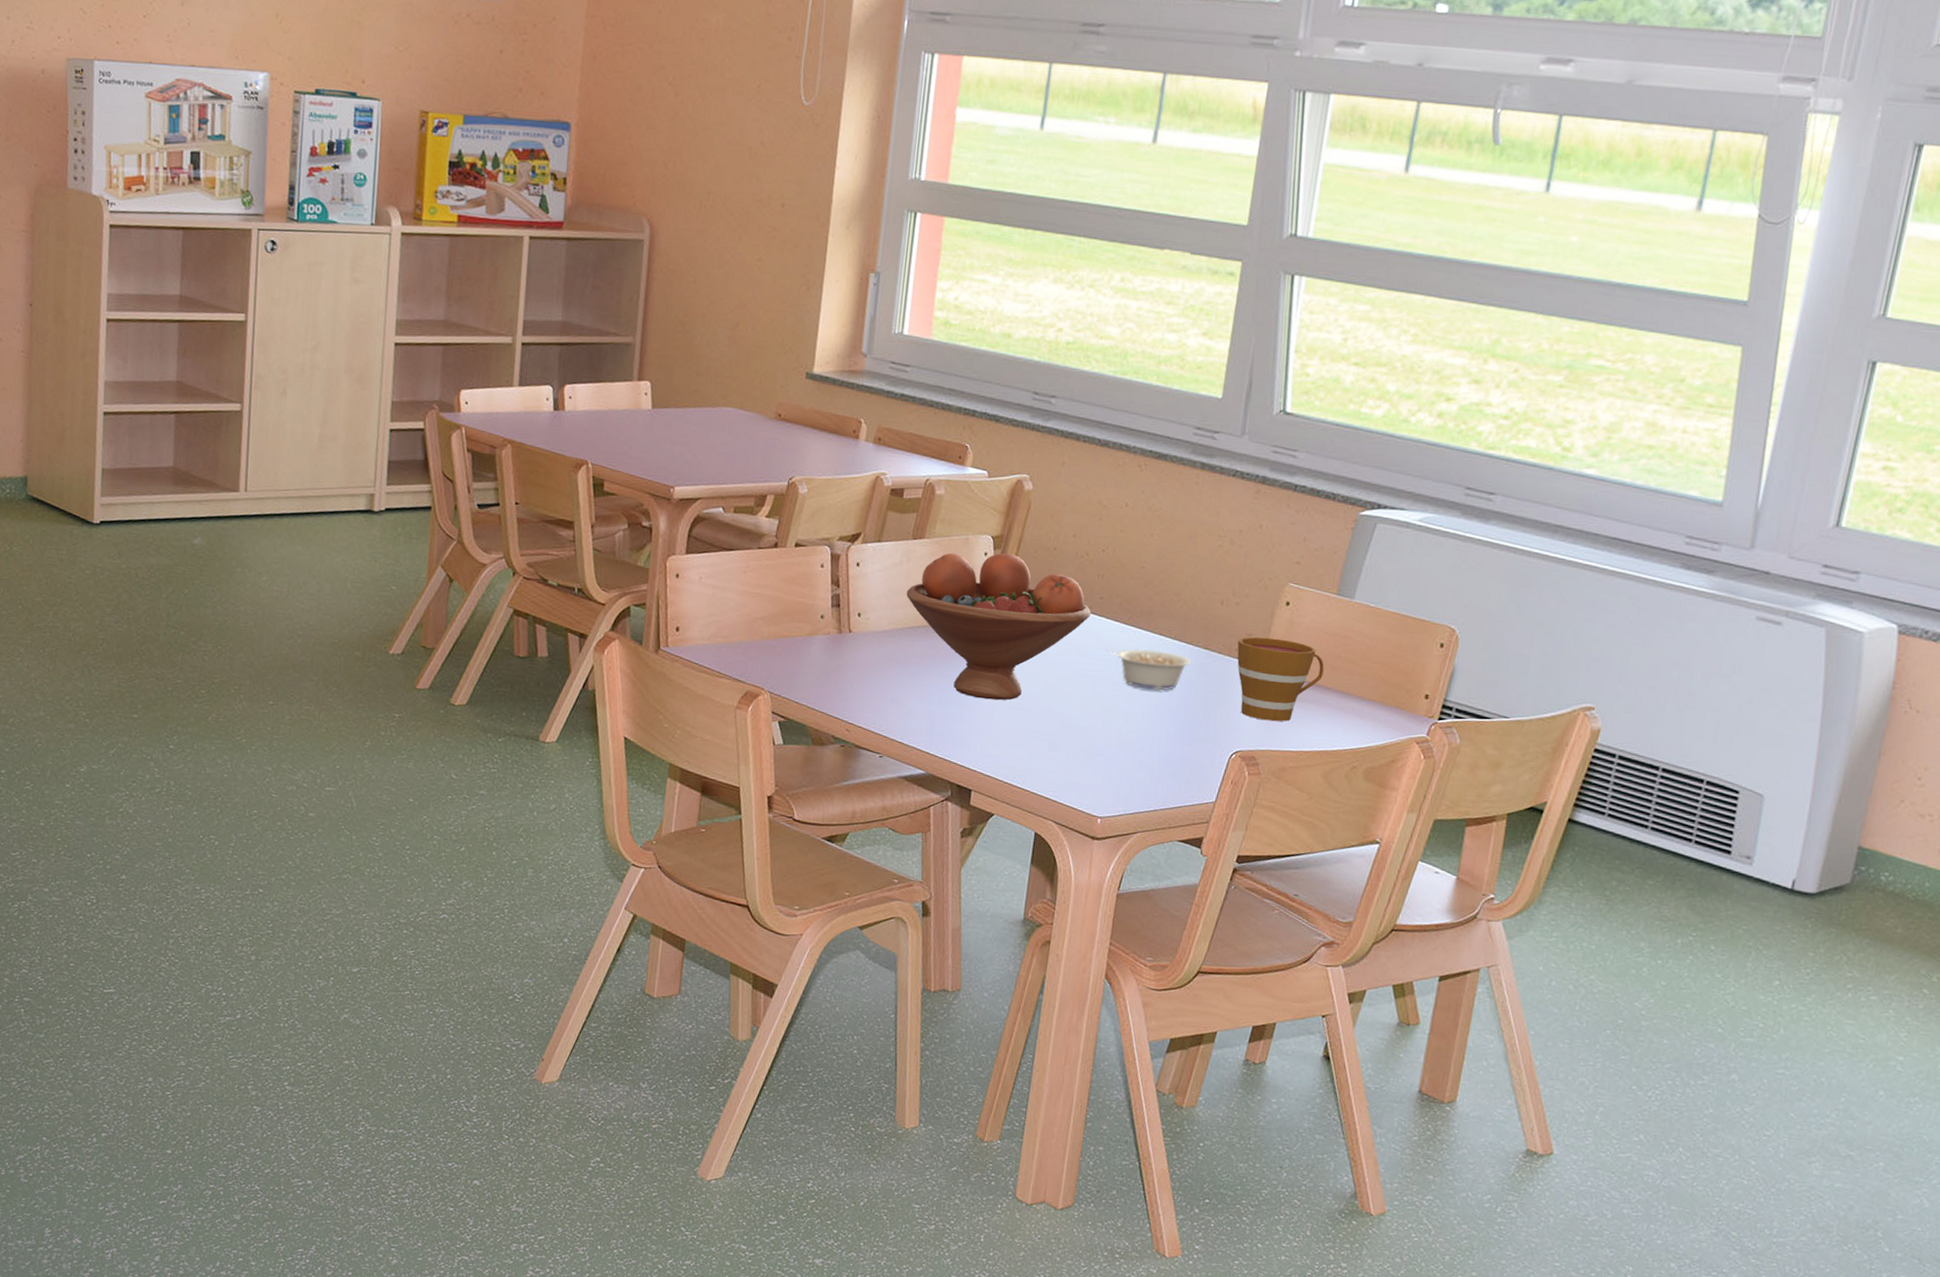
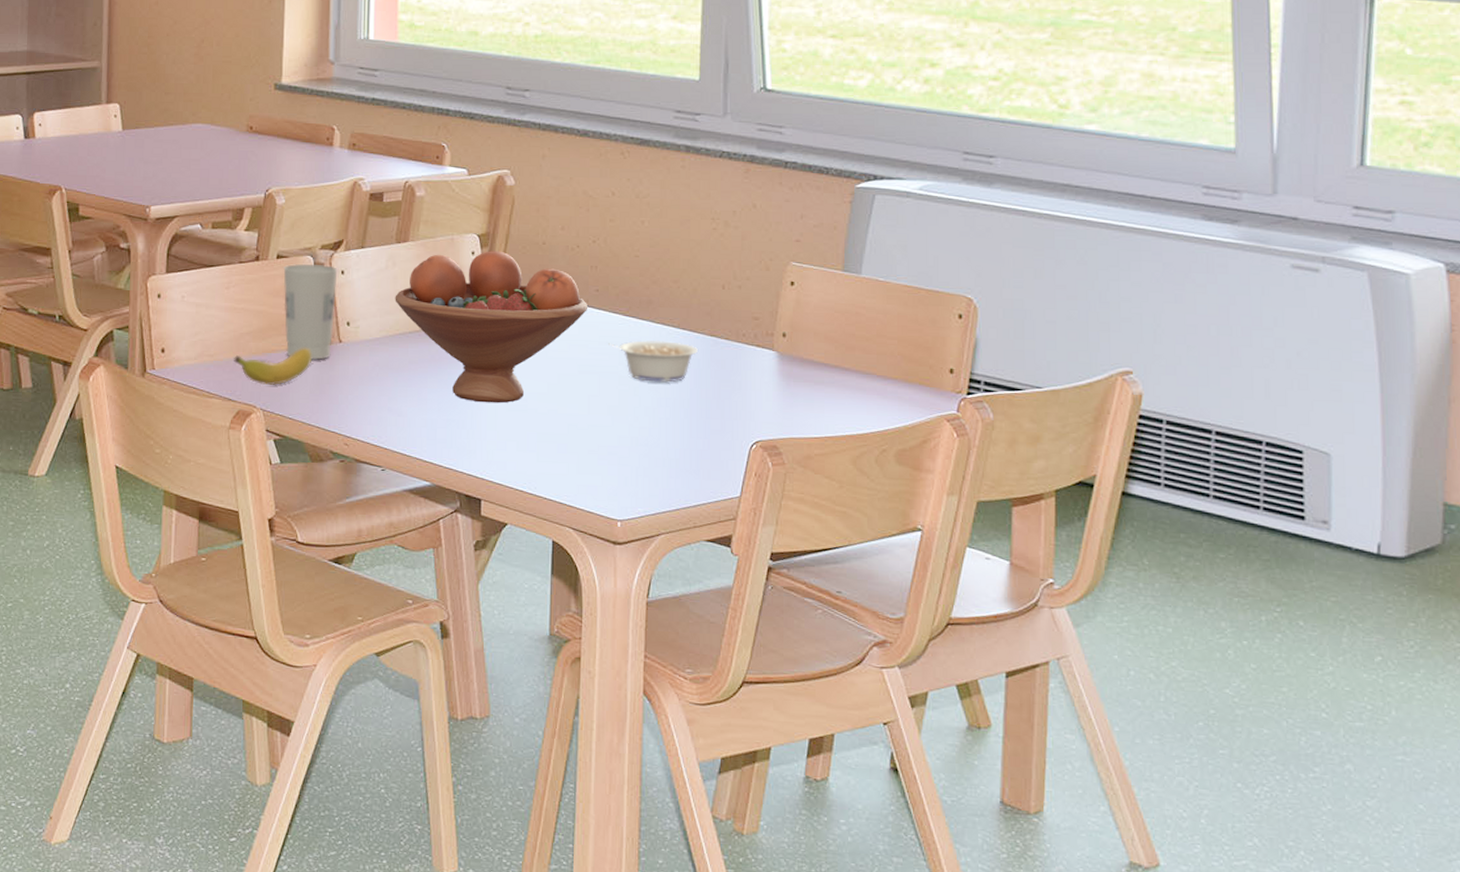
banana: none [745,635,822,670] -> present [234,348,312,385]
cup: none [797,553,854,648] -> present [283,263,338,360]
cup: present [1237,636,1324,722] -> none [744,320,839,408]

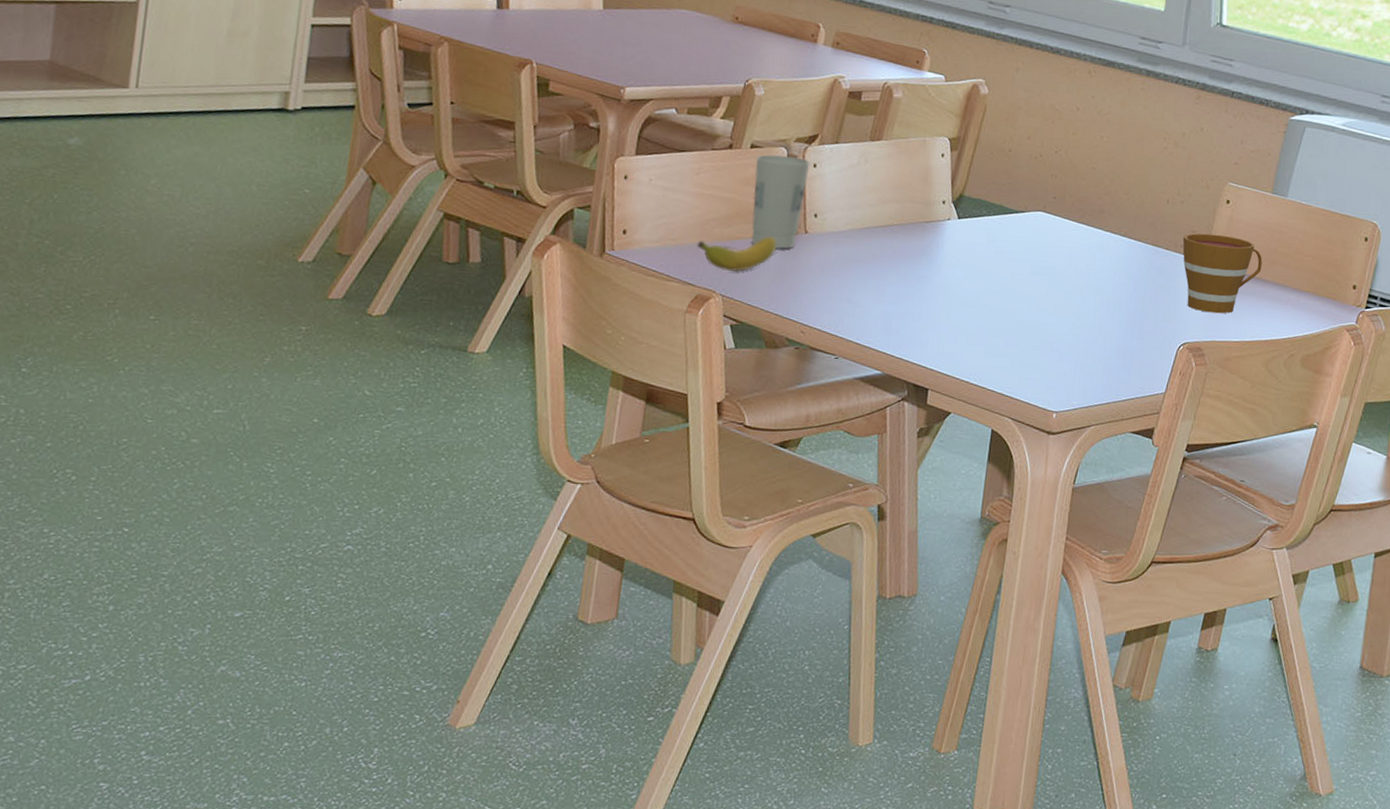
fruit bowl: present [395,251,589,404] -> none [863,154,1046,299]
legume: present [608,340,698,382] -> none [1060,246,1140,286]
cup: none [744,320,839,408] -> present [1182,233,1262,314]

